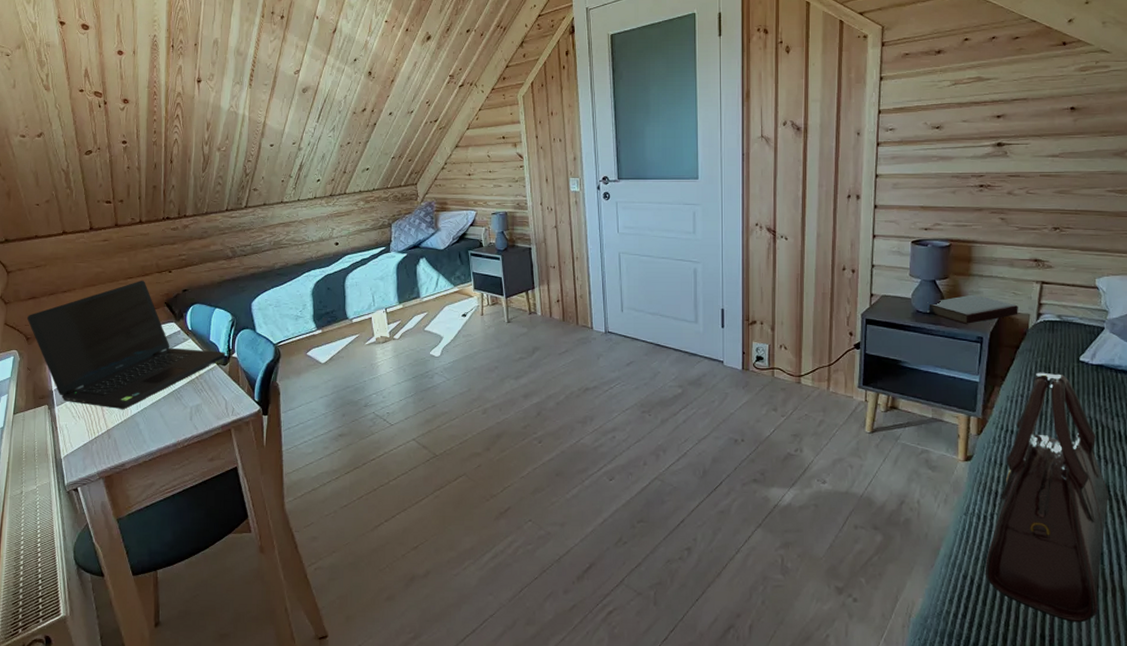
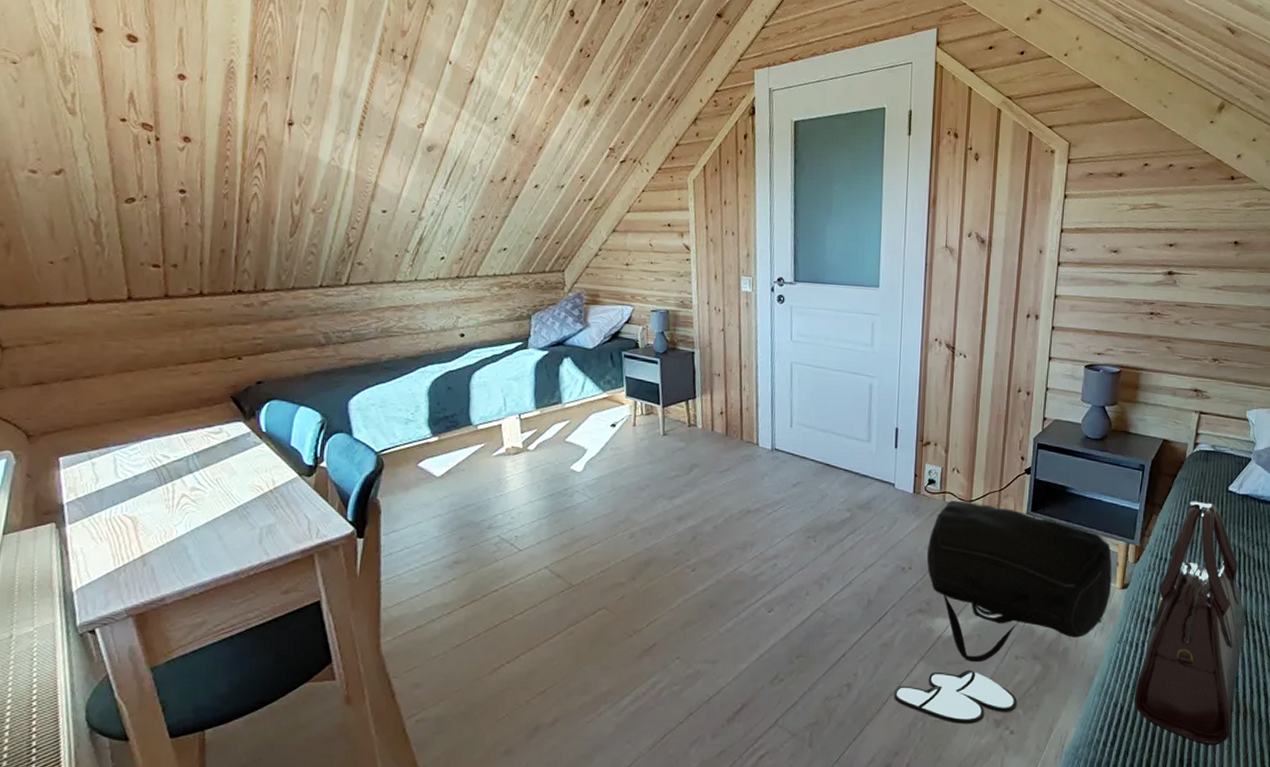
laptop: present [27,281,226,409] -> none [29,368,312,529]
slippers: none [734,537,859,590] -> present [894,669,1018,724]
duffel bag: none [758,376,954,531] -> present [926,500,1112,663]
book: present [926,294,1018,324] -> none [1095,422,1178,452]

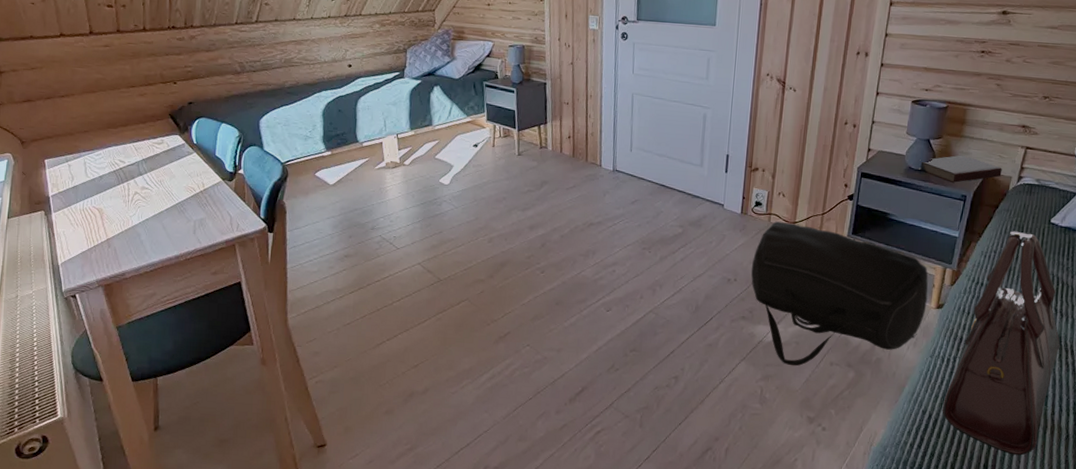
slippers: present [894,669,1018,724] -> none [717,371,830,419]
book: none [1095,422,1178,452] -> present [918,155,1002,183]

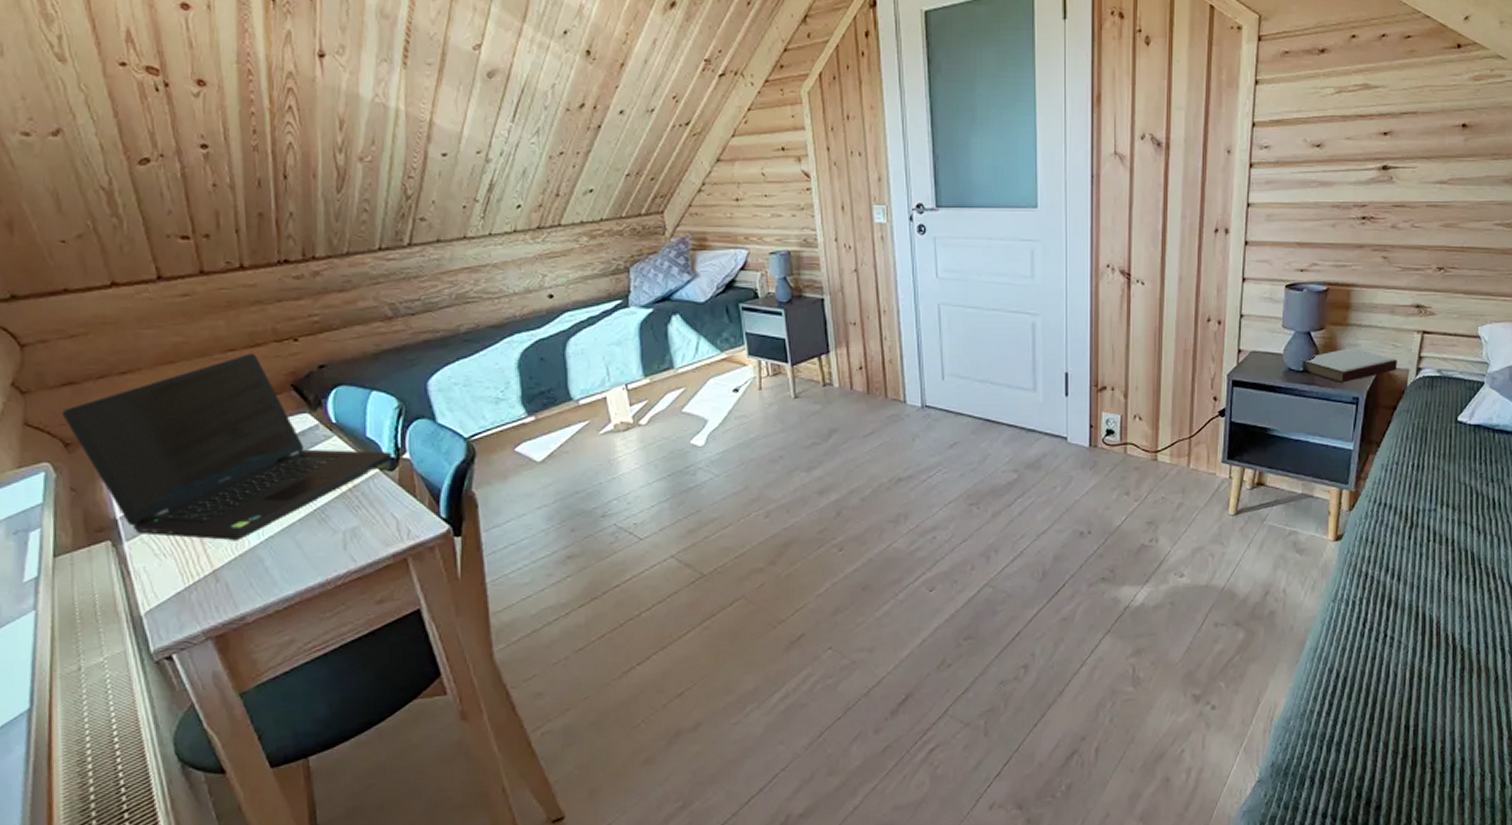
laptop: none [22,90,232,219] -> present [62,354,393,540]
duffel bag: present [751,221,929,366] -> none [1108,452,1323,634]
handbag: present [942,231,1061,456] -> none [1351,435,1480,709]

